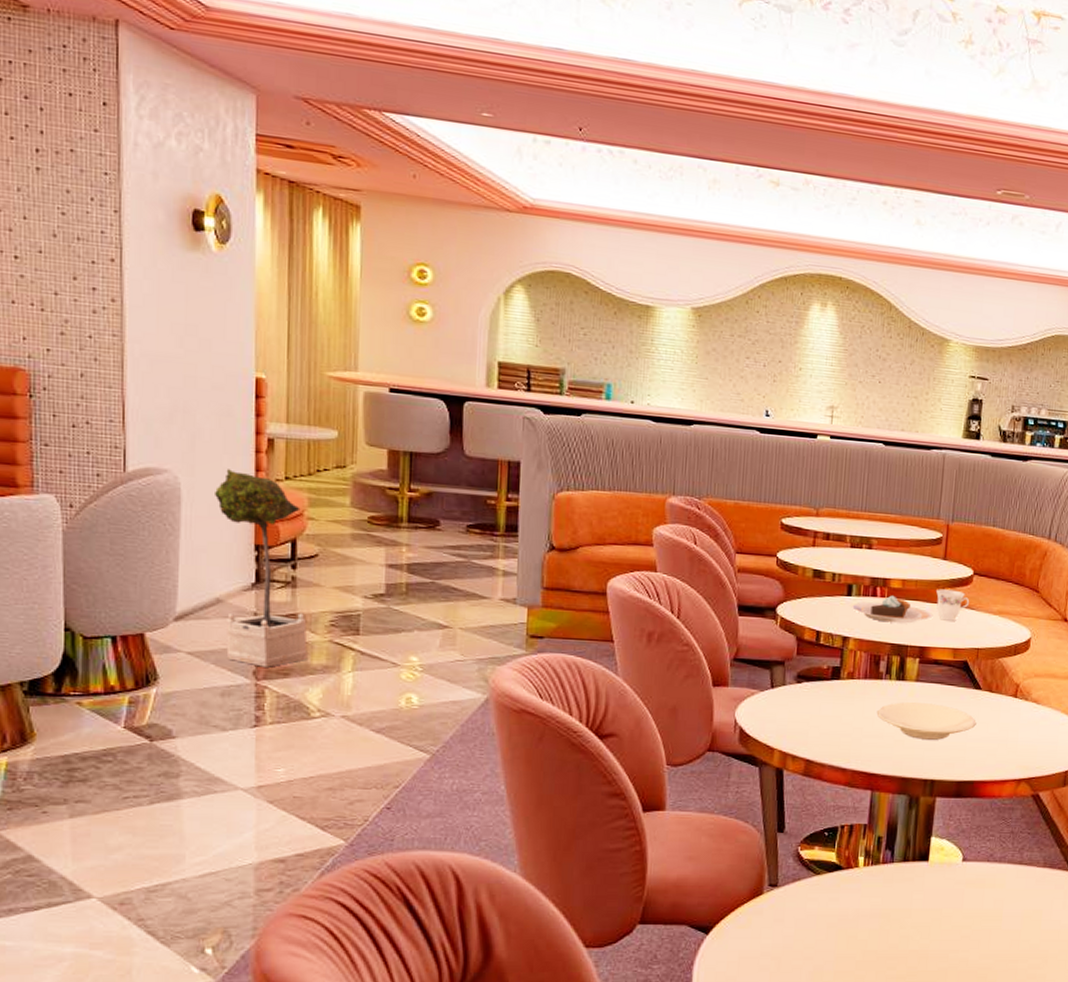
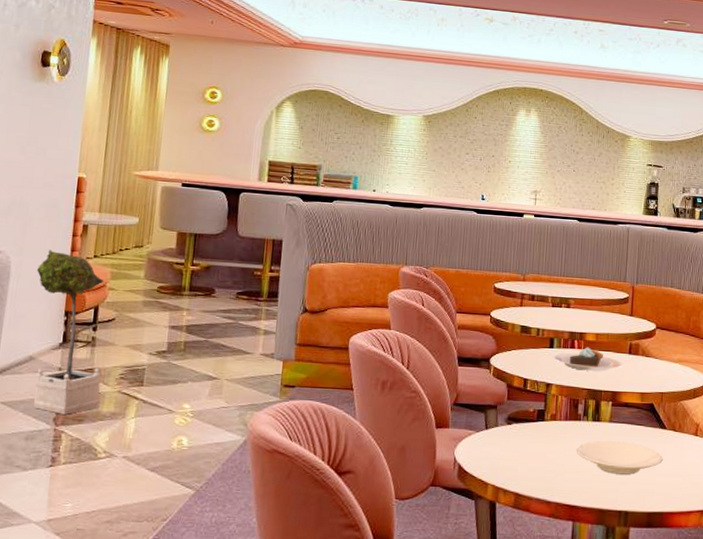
teacup: present [935,589,970,621] -> none [624,341,654,369]

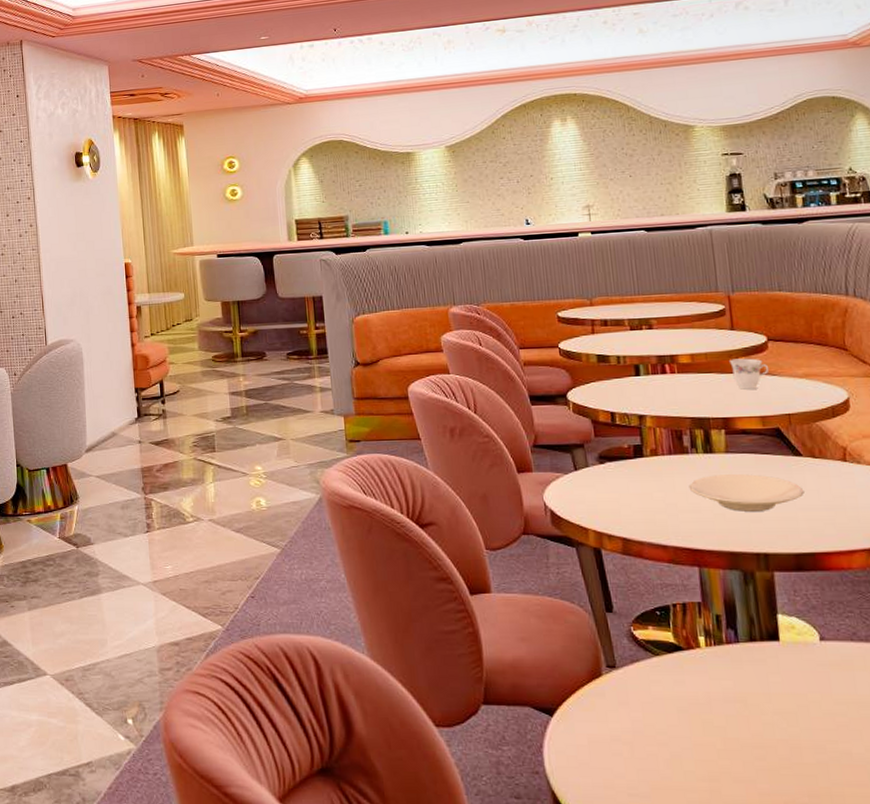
potted tree: present [33,250,104,415] -> none [105,333,179,484]
dessert: present [553,347,623,372] -> none [641,370,731,398]
teacup: none [624,341,654,369] -> present [728,358,770,390]

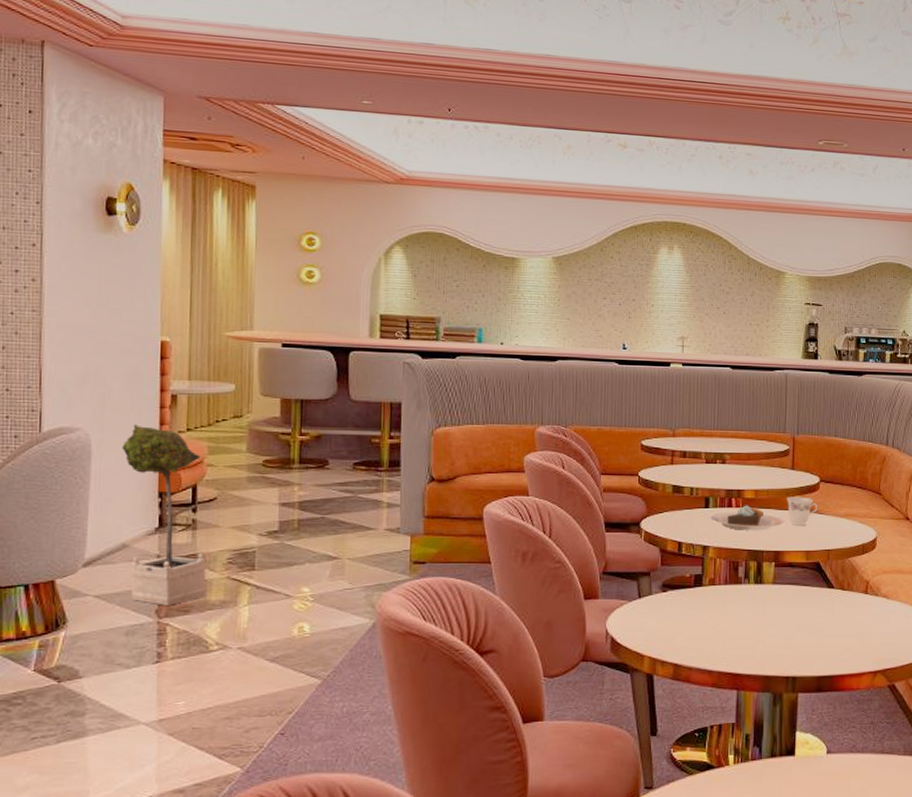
potted tree: none [105,333,179,484] -> present [122,424,207,606]
dessert: none [641,370,731,398] -> present [709,505,785,530]
saucer: present [688,474,804,512] -> none [738,604,832,638]

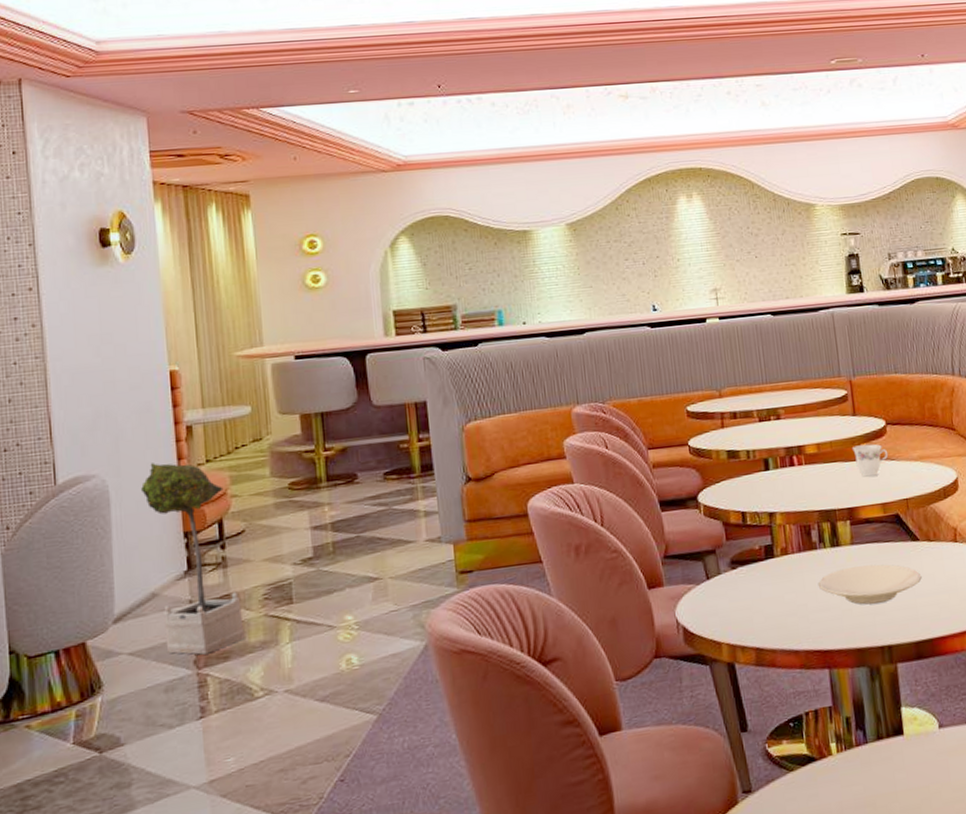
dessert: present [709,505,785,530] -> none [771,461,855,491]
saucer: none [738,604,832,638] -> present [817,564,922,605]

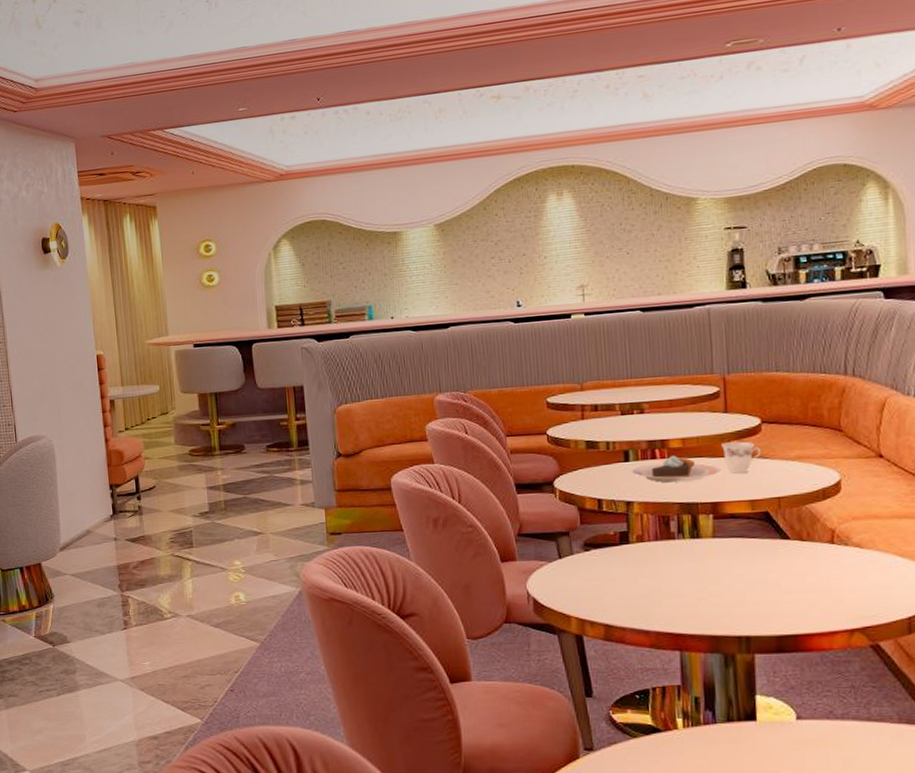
potted tree: present [141,463,245,655] -> none [77,429,157,581]
dessert: none [771,461,855,491] -> present [630,455,722,483]
saucer: present [817,564,922,605] -> none [673,558,790,596]

